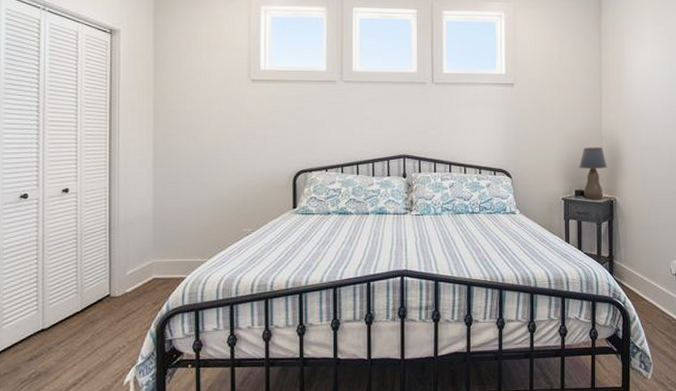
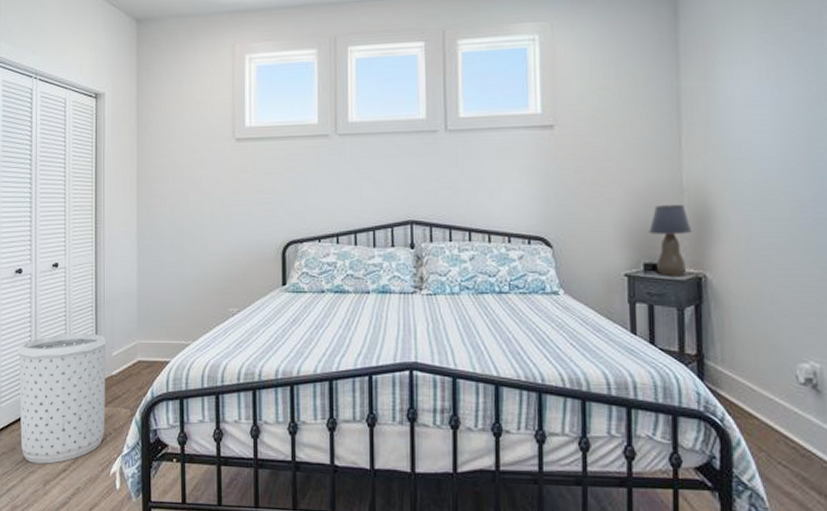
laundry basket: none [21,255,121,381] -> present [17,334,107,464]

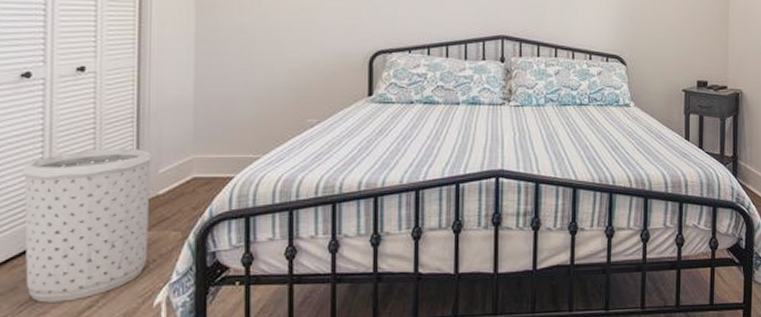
table lamp: present [648,204,693,277] -> none [702,31,734,92]

